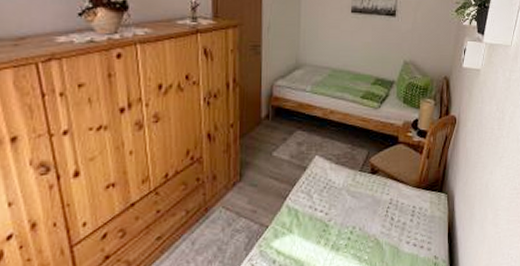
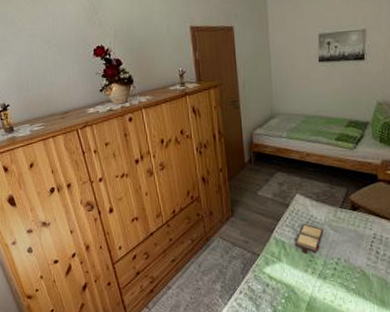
hardback book: none [309,189,341,224] -> present [295,224,324,255]

